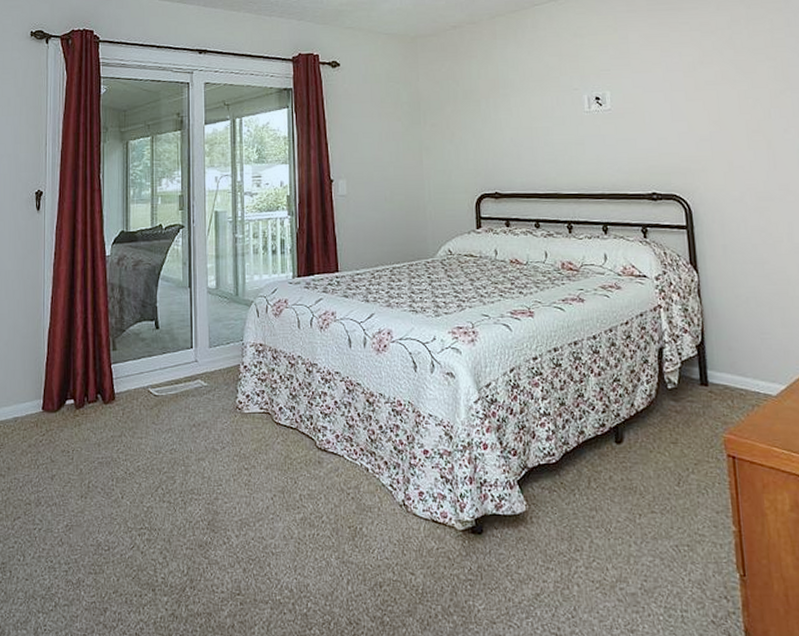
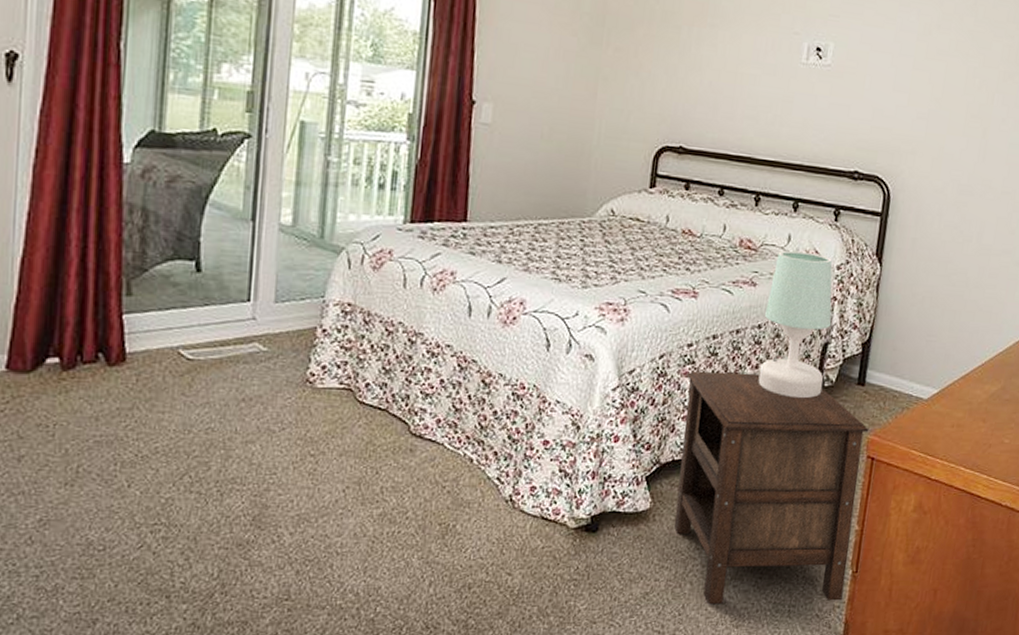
nightstand: none [537,380,736,606] -> present [673,371,869,604]
table lamp: none [596,267,667,402] -> present [758,250,833,399]

